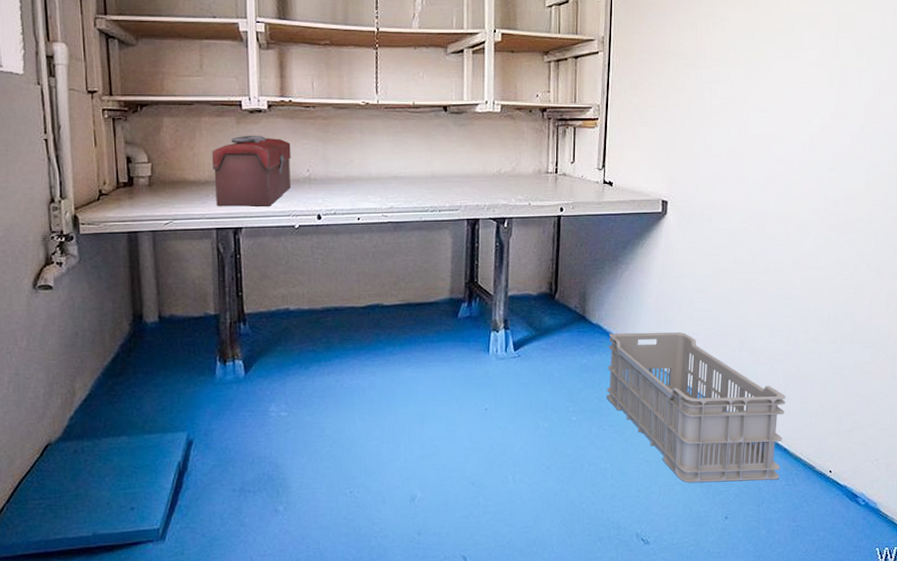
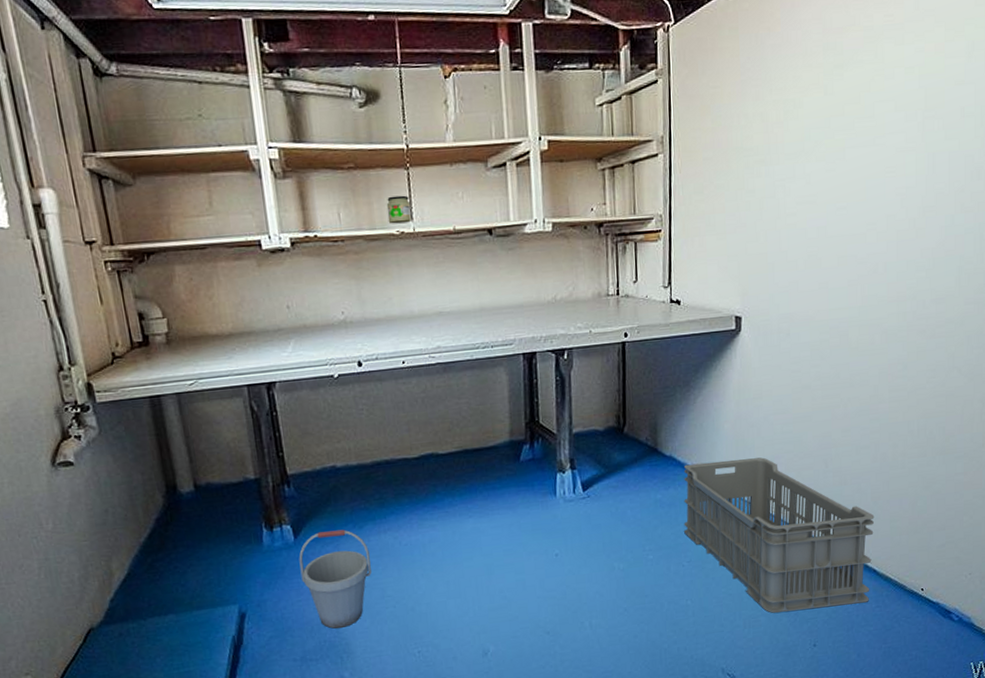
toolbox: present [212,135,291,207] -> none [233,277,325,362]
bucket: none [247,368,313,463] -> present [299,529,372,629]
jar: none [355,71,377,96] -> present [386,195,411,224]

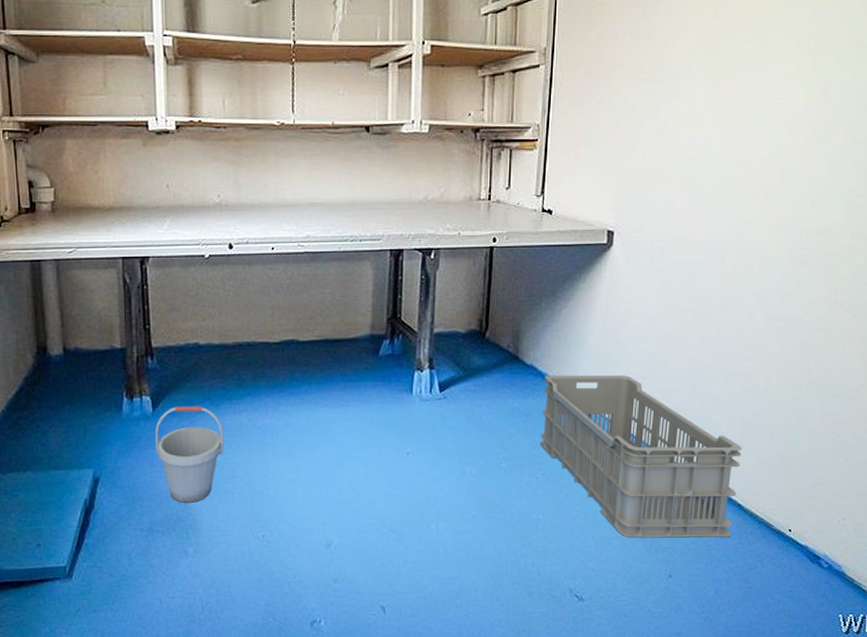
jar: present [386,195,411,224] -> none [269,88,293,115]

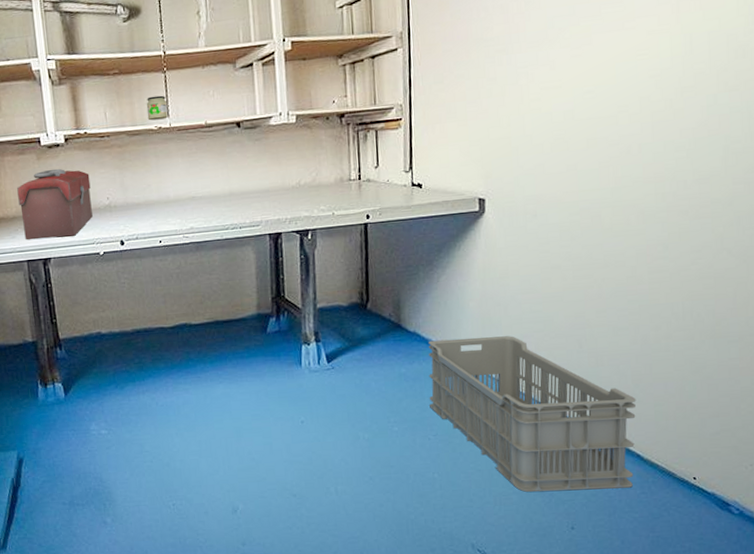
toolbox: none [117,158,201,235] -> present [17,168,93,240]
bucket: present [155,406,224,503] -> none [68,389,131,478]
jar: none [269,88,293,115] -> present [146,95,168,121]

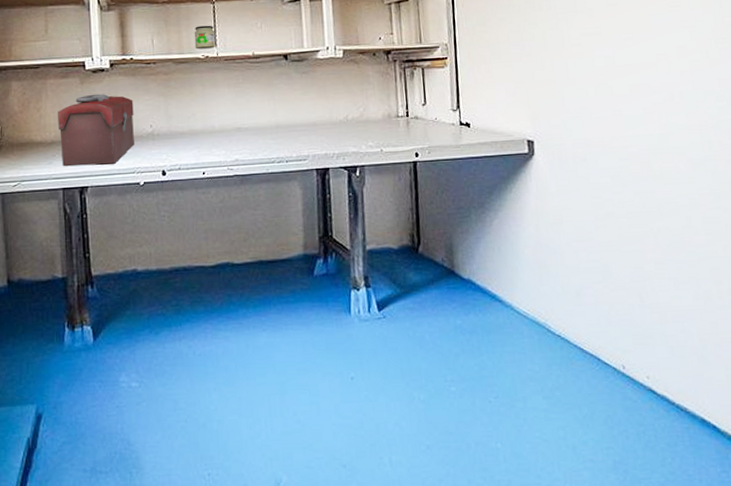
plastic crate: present [428,336,636,492] -> none [484,286,712,468]

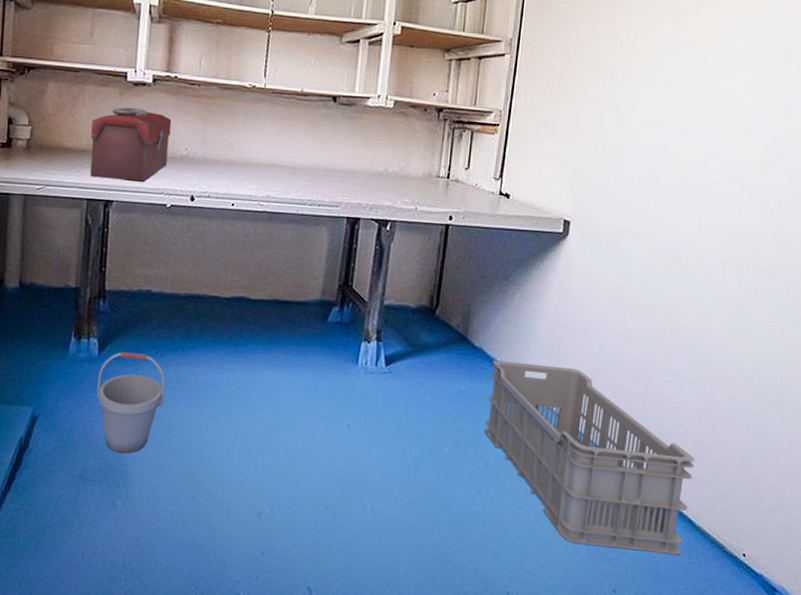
bucket: none [96,334,165,439] -> present [96,352,166,454]
jar: present [194,25,215,50] -> none [243,53,267,79]
plastic crate: none [484,286,712,468] -> present [484,360,695,555]

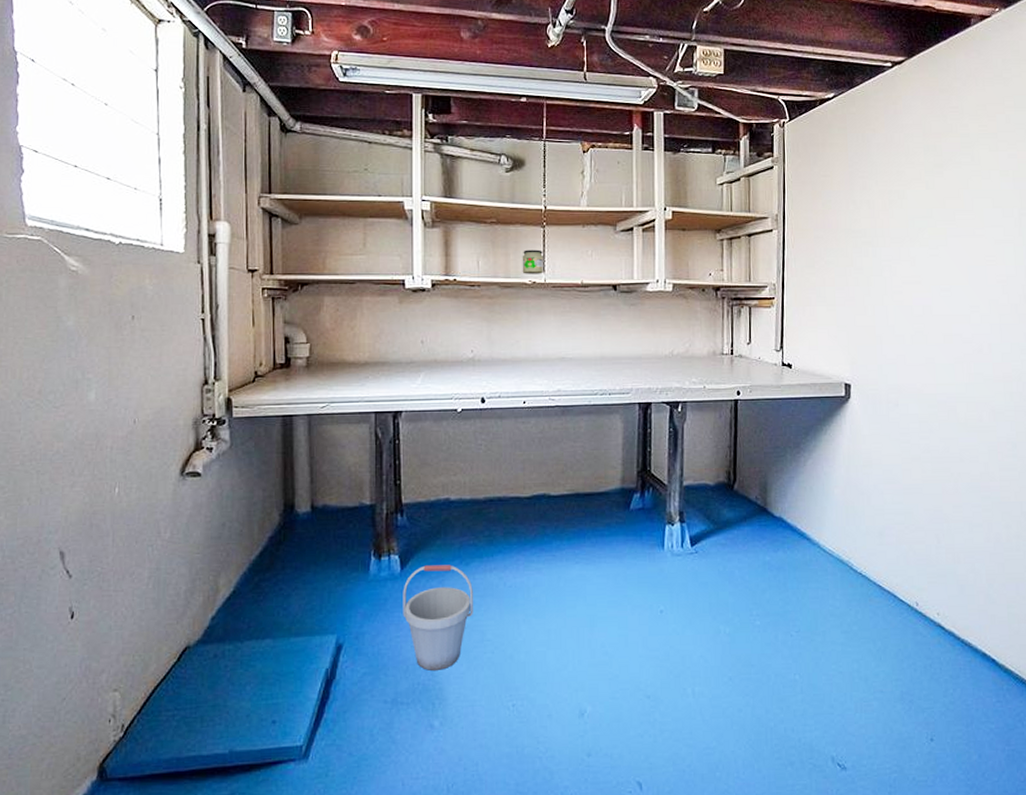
toolbox: present [90,107,172,182] -> none [373,314,455,390]
jar: none [243,53,267,79] -> present [522,249,544,274]
plastic crate: present [484,360,695,555] -> none [792,526,991,698]

